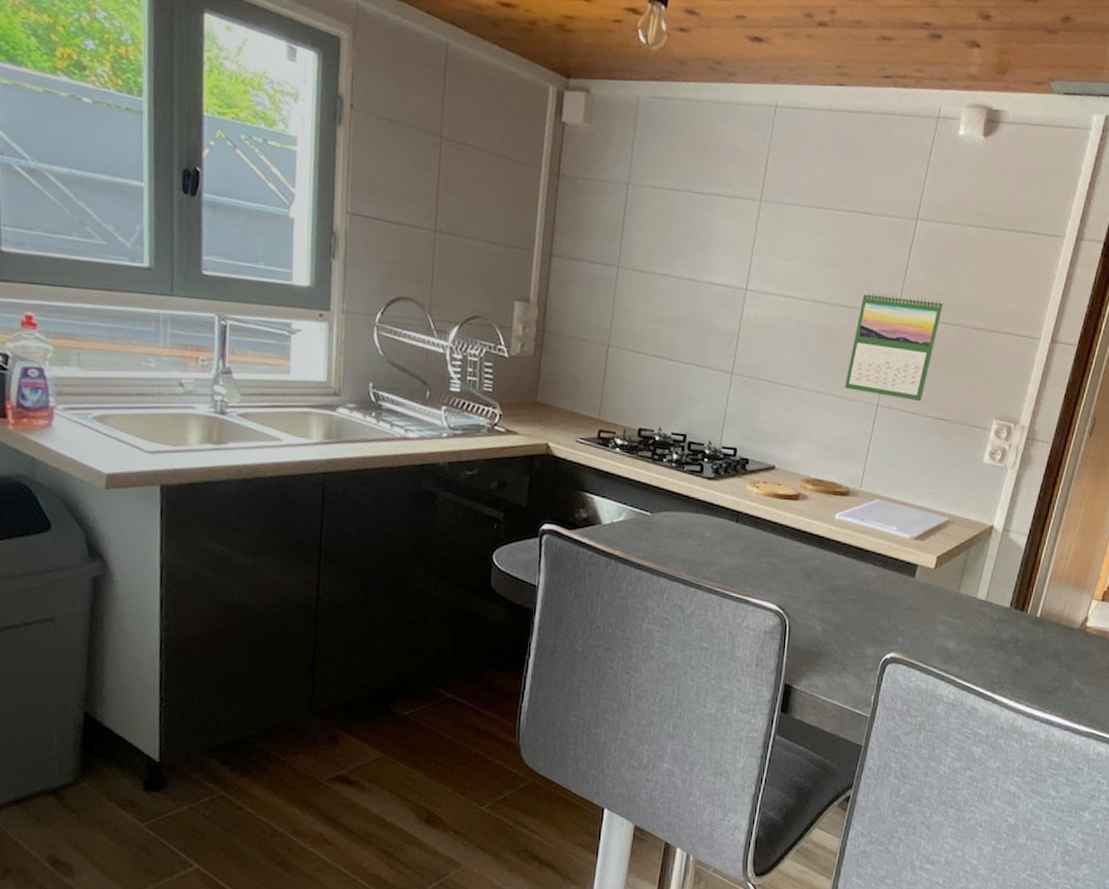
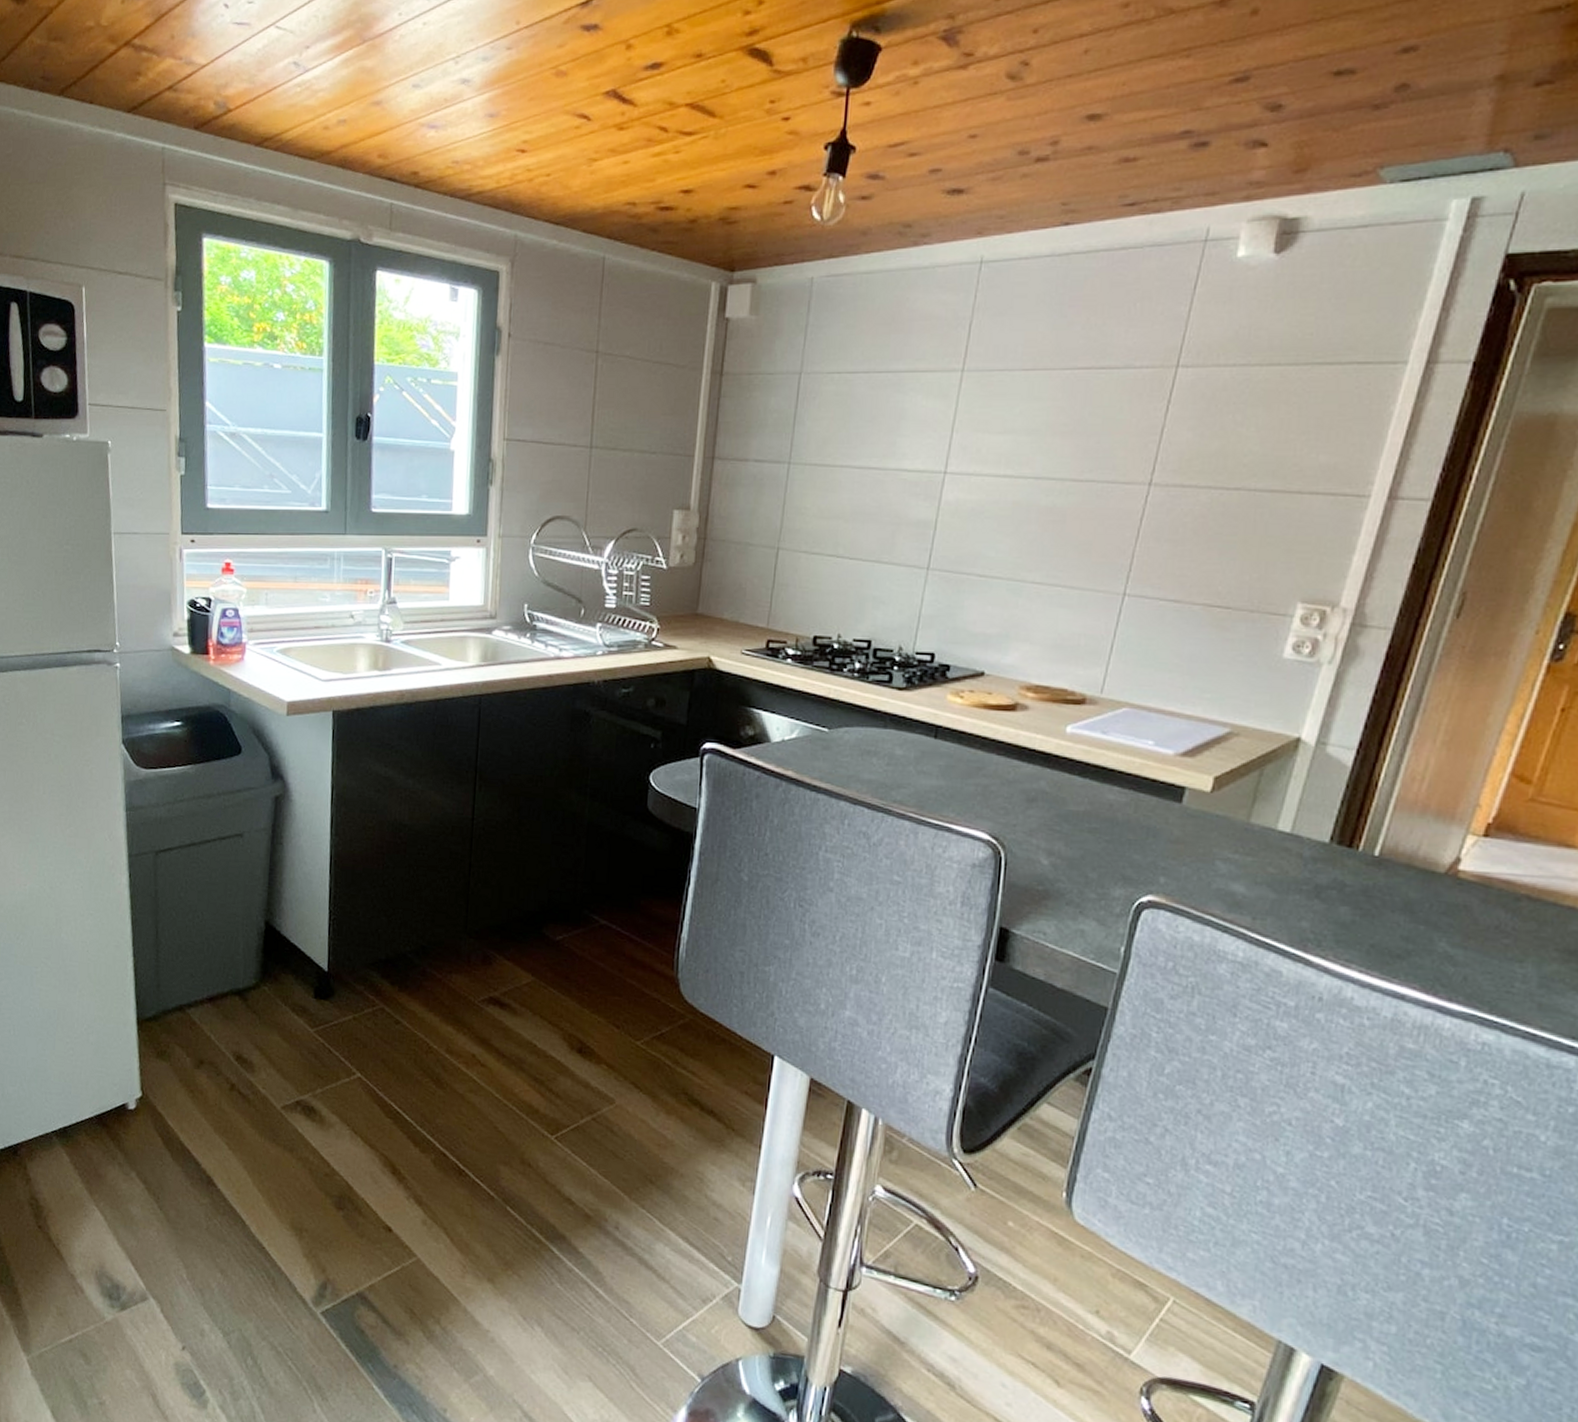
calendar: present [845,291,944,402] -> none [1078,458,1219,587]

